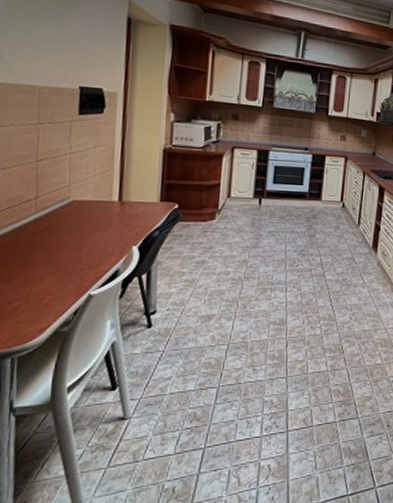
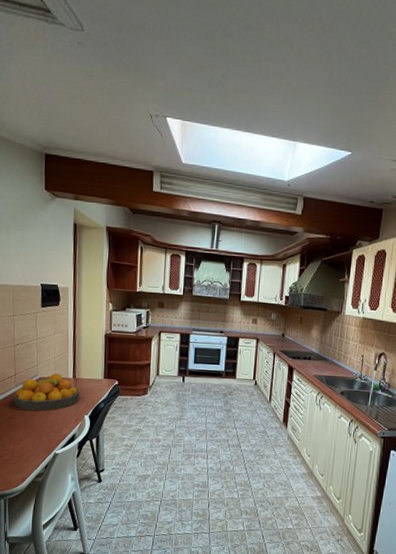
fruit bowl: none [32,196,128,243] -> present [14,373,80,411]

